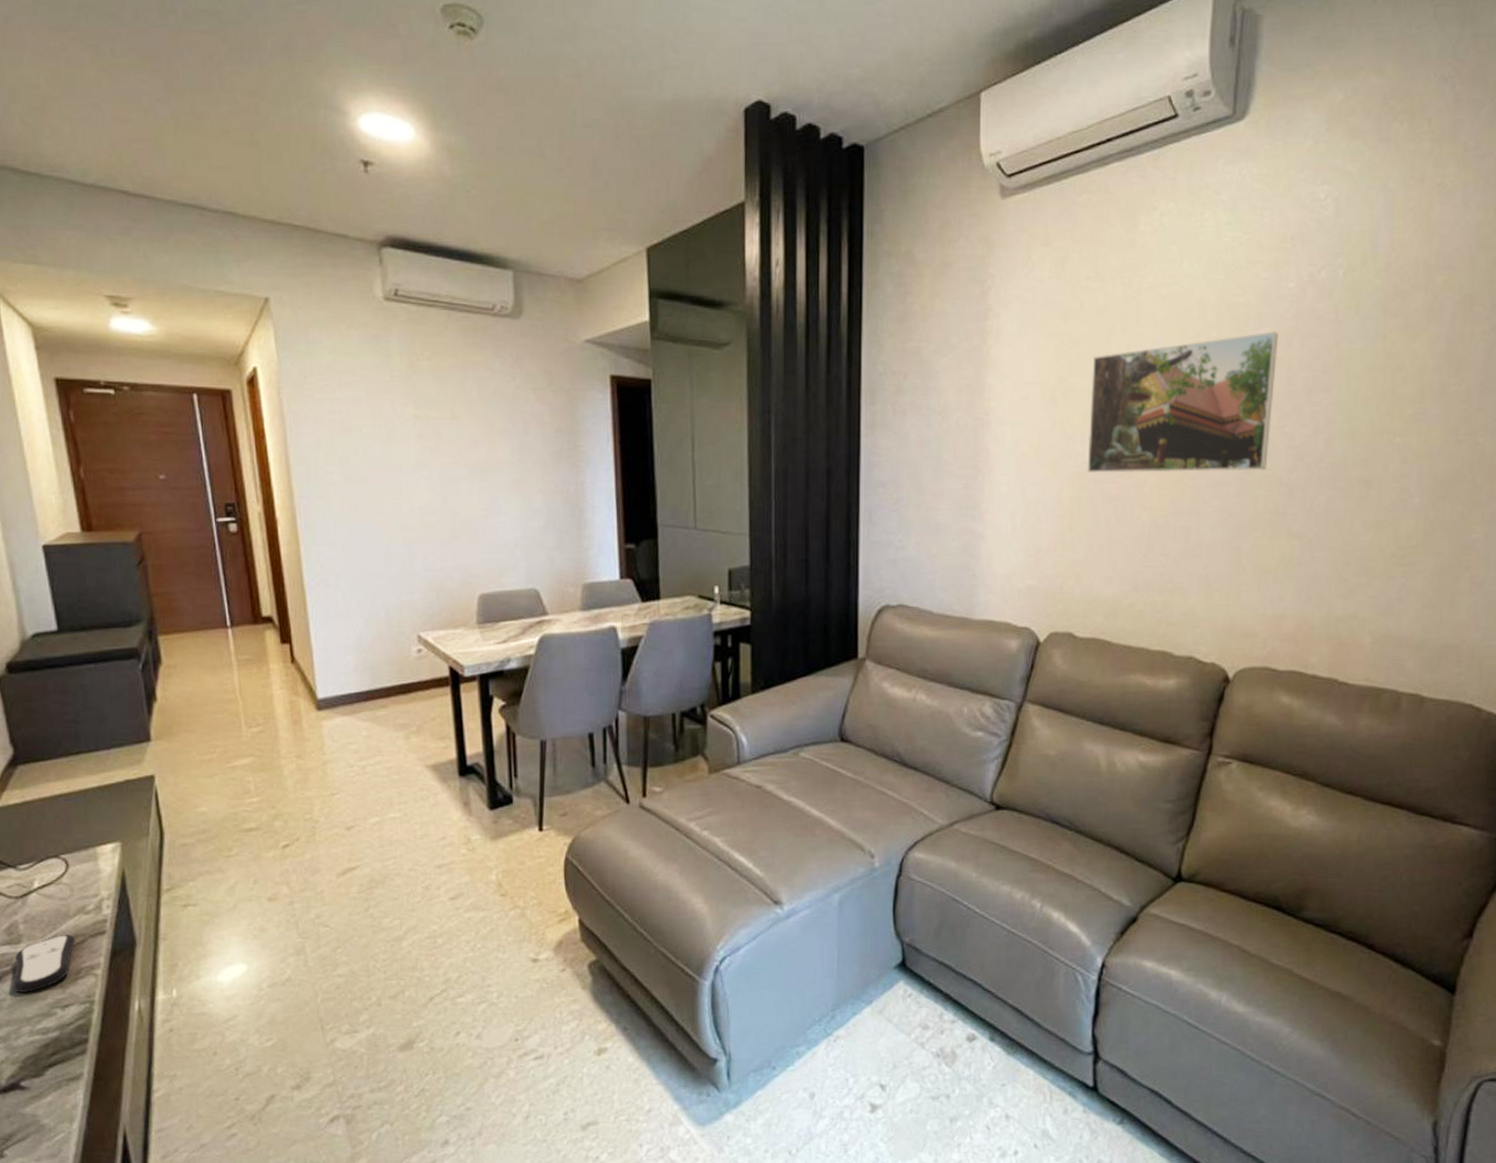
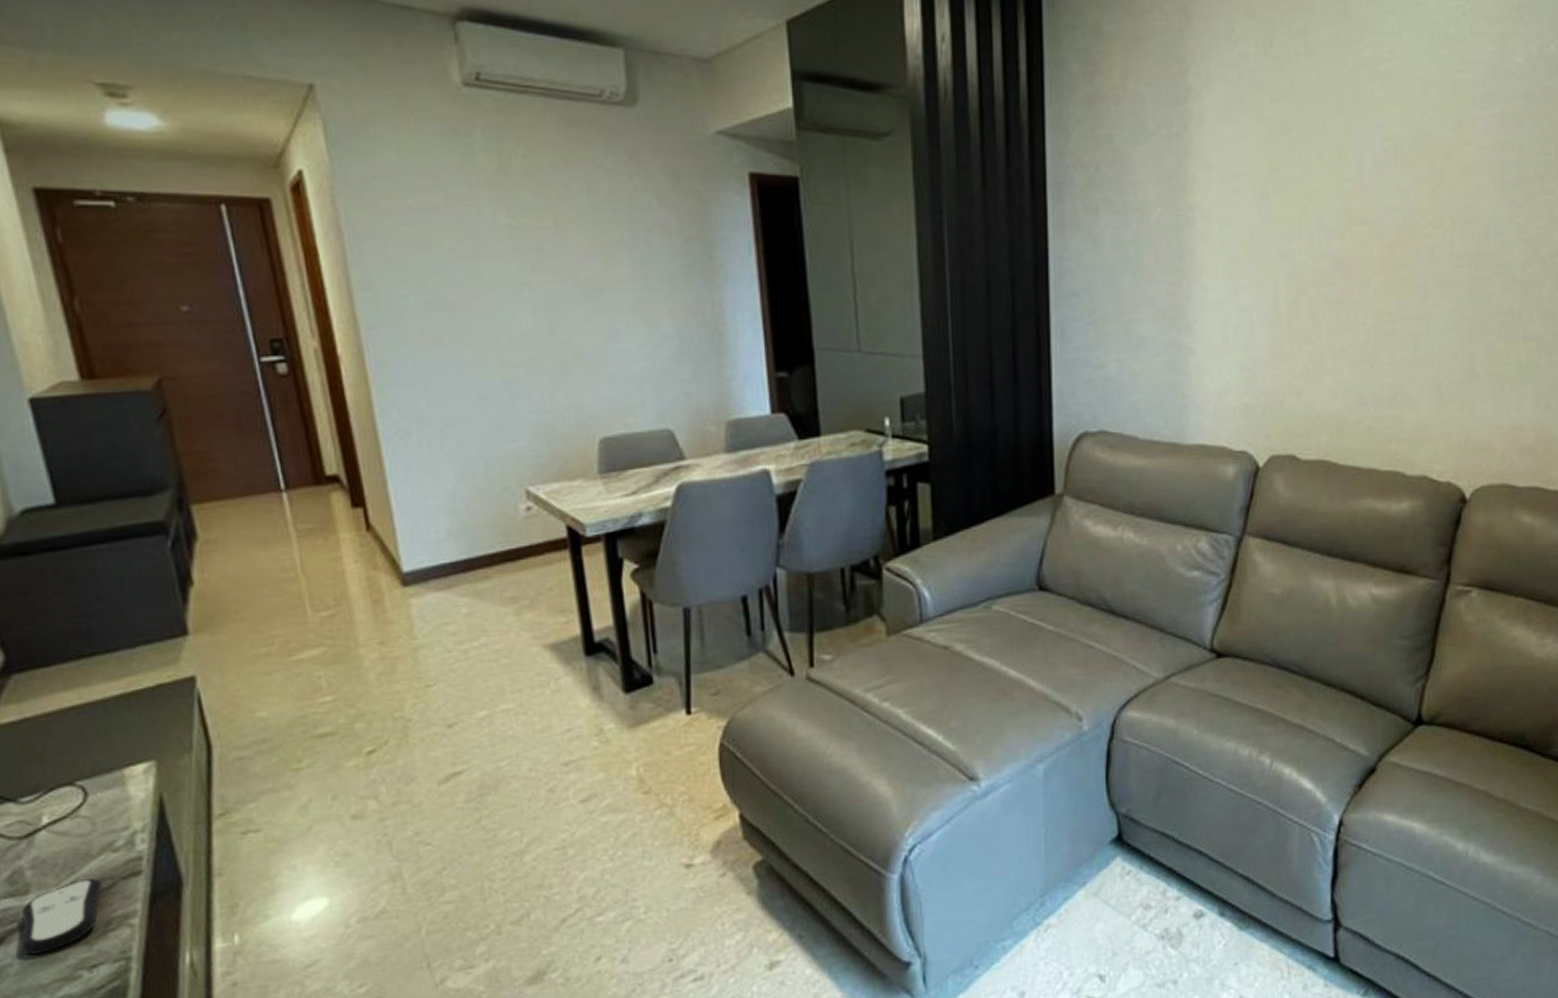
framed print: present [1087,331,1279,474] -> none [1304,112,1508,275]

